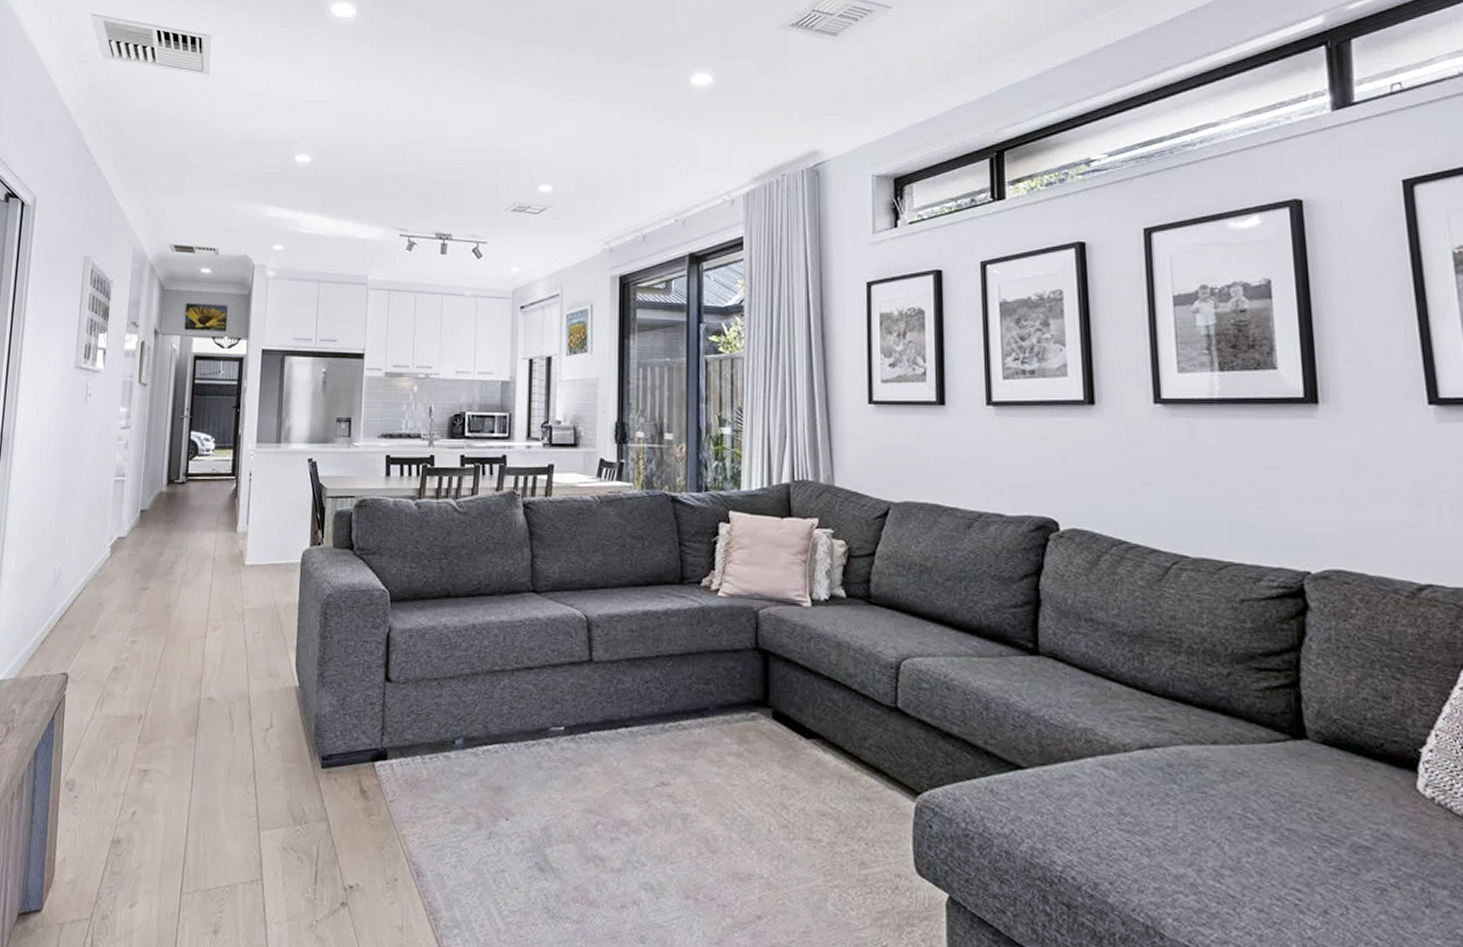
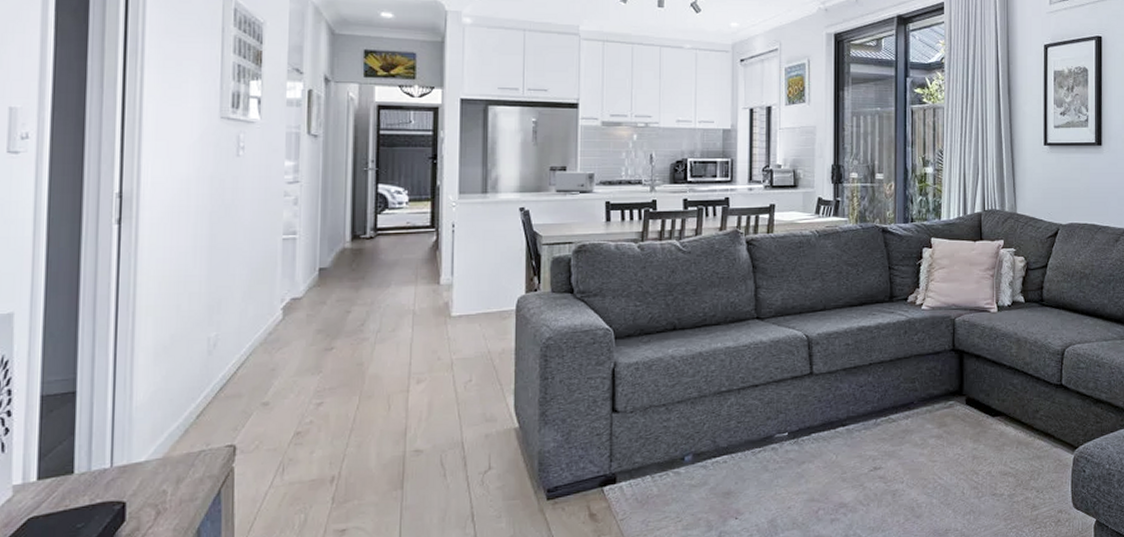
toaster: none [340,422,378,446] -> present [555,170,596,193]

